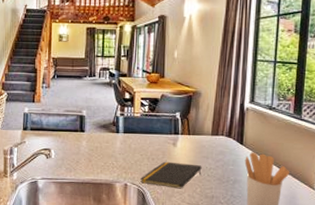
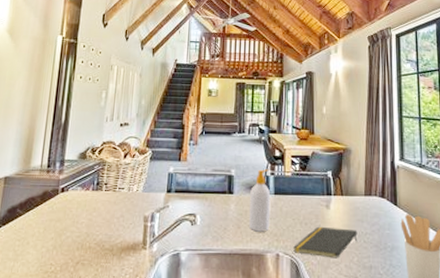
soap bottle: none [99,110,120,165] -> present [248,169,271,232]

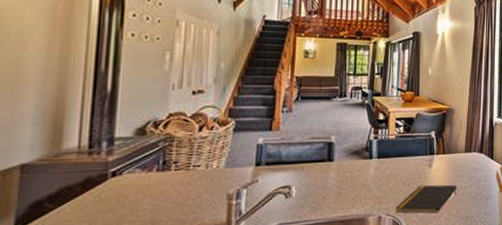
soap bottle: present [248,169,271,232] -> none [349,133,374,197]

